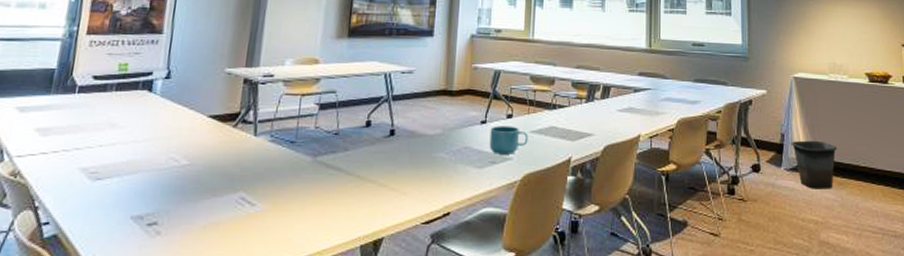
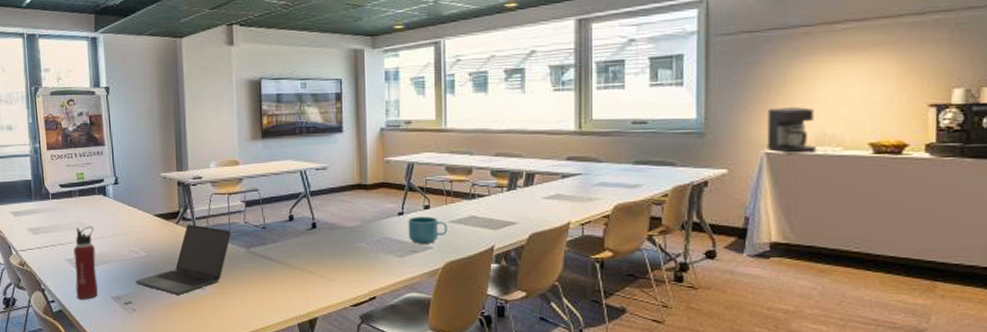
water bottle: none [82,127,127,221] -> present [73,226,98,300]
laptop: none [167,127,299,214] -> present [135,224,232,296]
waste bin: present [791,140,838,189] -> none [757,223,821,277]
coffee maker: none [794,39,830,80] -> present [767,107,817,155]

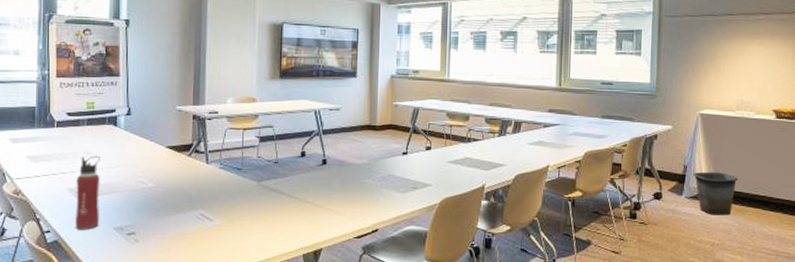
laptop: present [135,224,232,296] -> none [141,156,244,227]
cup: present [408,216,448,244] -> none [411,156,446,181]
waste bin: none [757,223,821,277] -> present [693,171,739,215]
coffee maker: present [767,107,817,155] -> none [701,78,737,116]

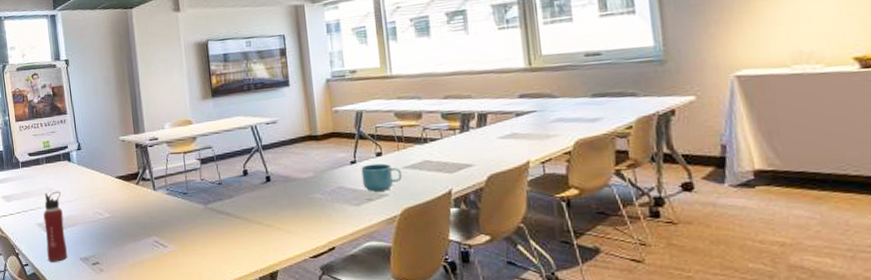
cup: none [411,156,446,181] -> present [361,163,402,192]
waste bin: present [693,171,739,215] -> none [736,149,811,206]

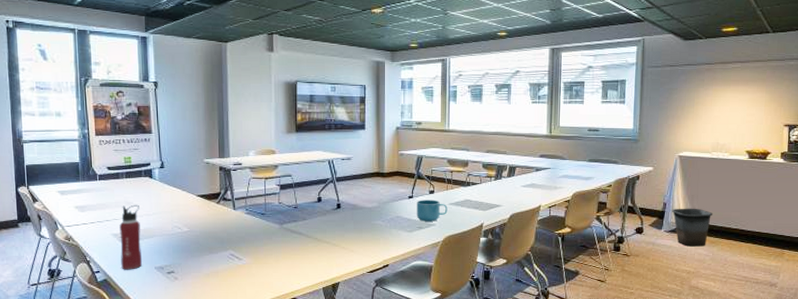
waste bin: none [736,149,811,206] -> present [671,208,713,247]

